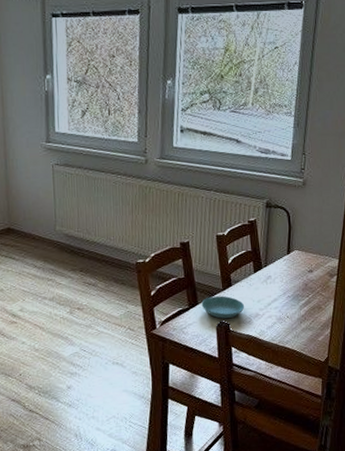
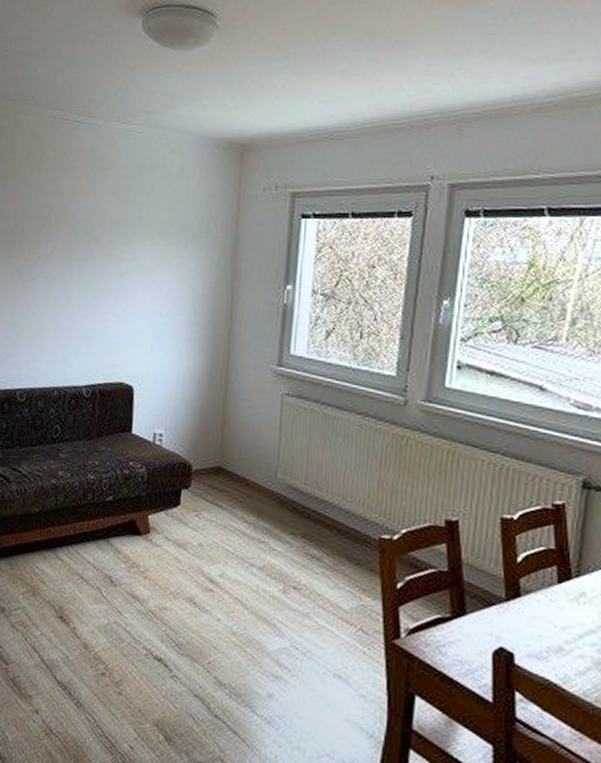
saucer: present [201,295,245,319] -> none [471,606,540,646]

